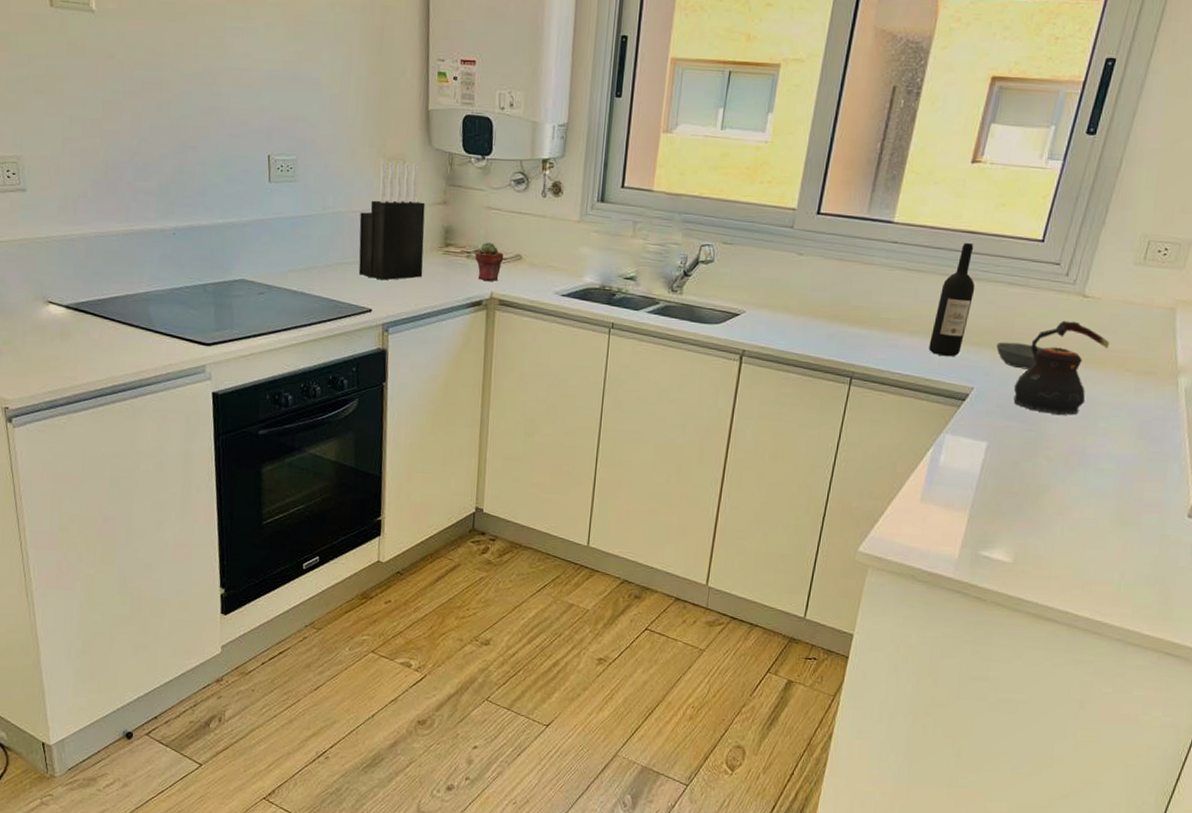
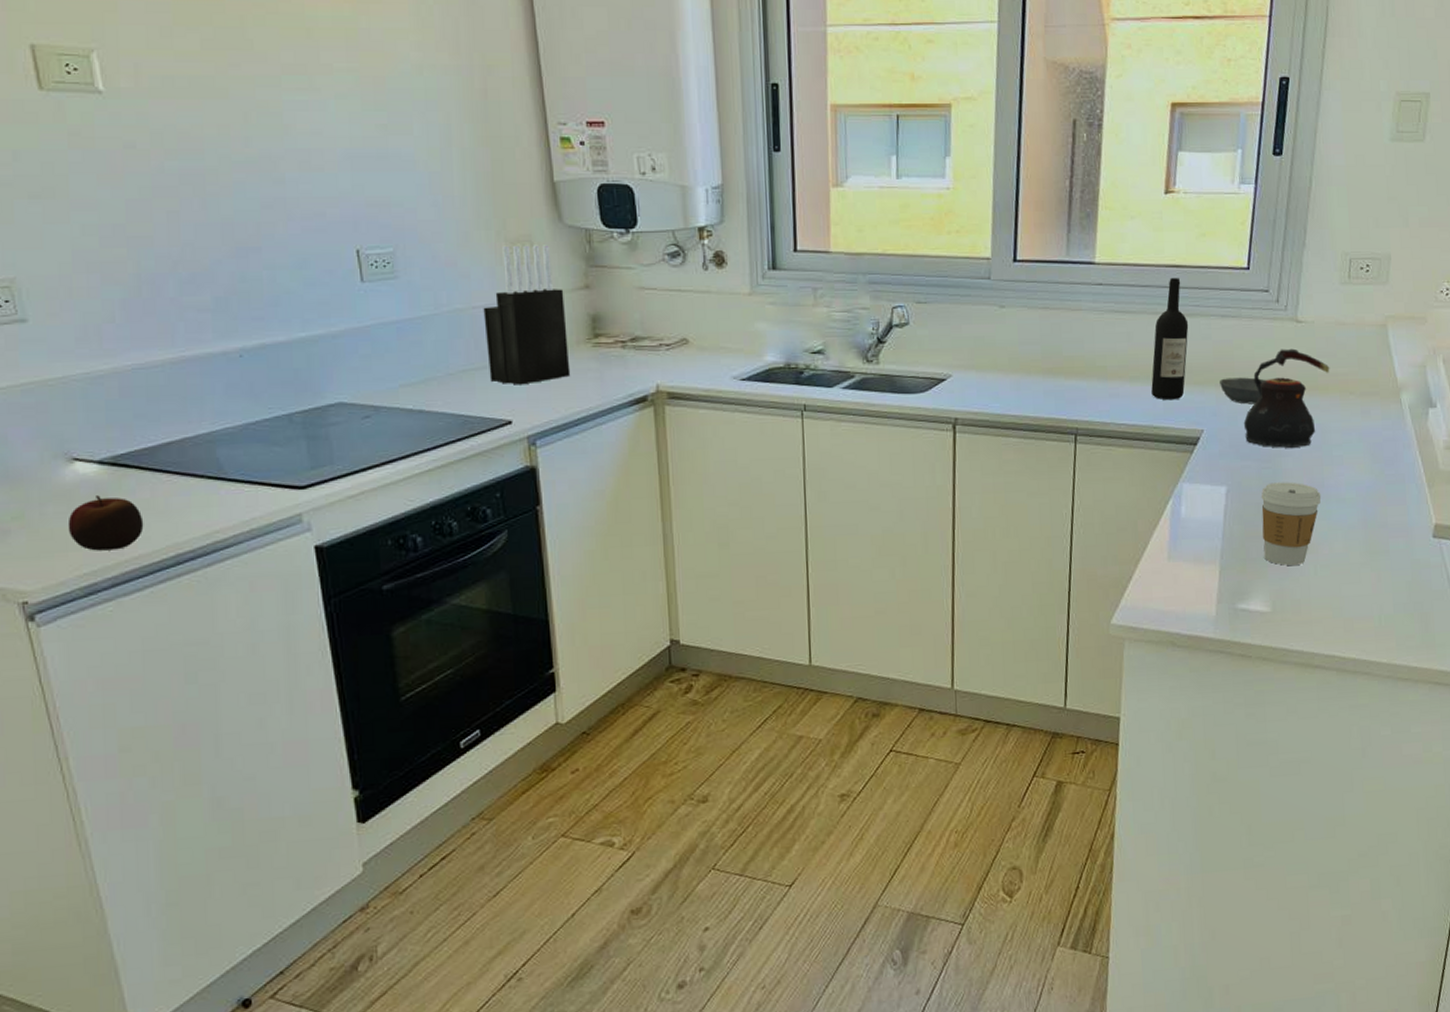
apple: none [40,332,93,376] -> present [67,495,144,551]
potted succulent: present [475,242,504,281] -> none [632,328,667,372]
coffee cup: none [1014,444,1081,524] -> present [1261,482,1321,566]

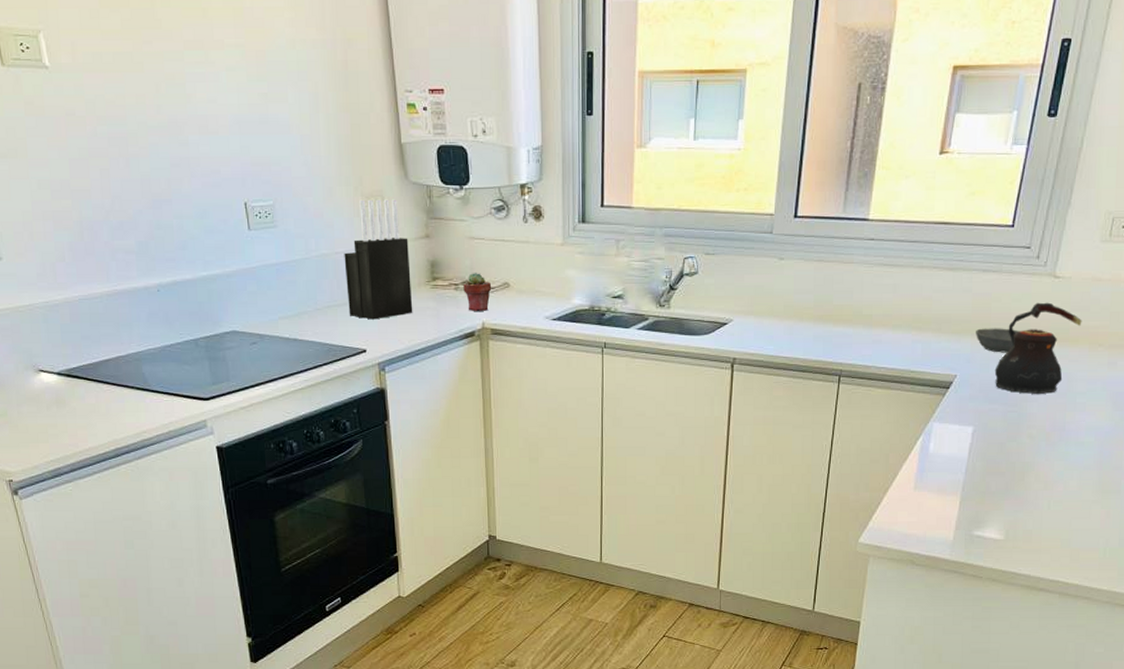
apple: present [67,495,144,551] -> none [37,400,92,443]
potted succulent: none [632,328,667,372] -> present [463,273,492,311]
wine bottle: present [1151,277,1189,400] -> none [911,233,952,348]
coffee cup: present [1261,482,1321,566] -> none [1002,425,1062,499]

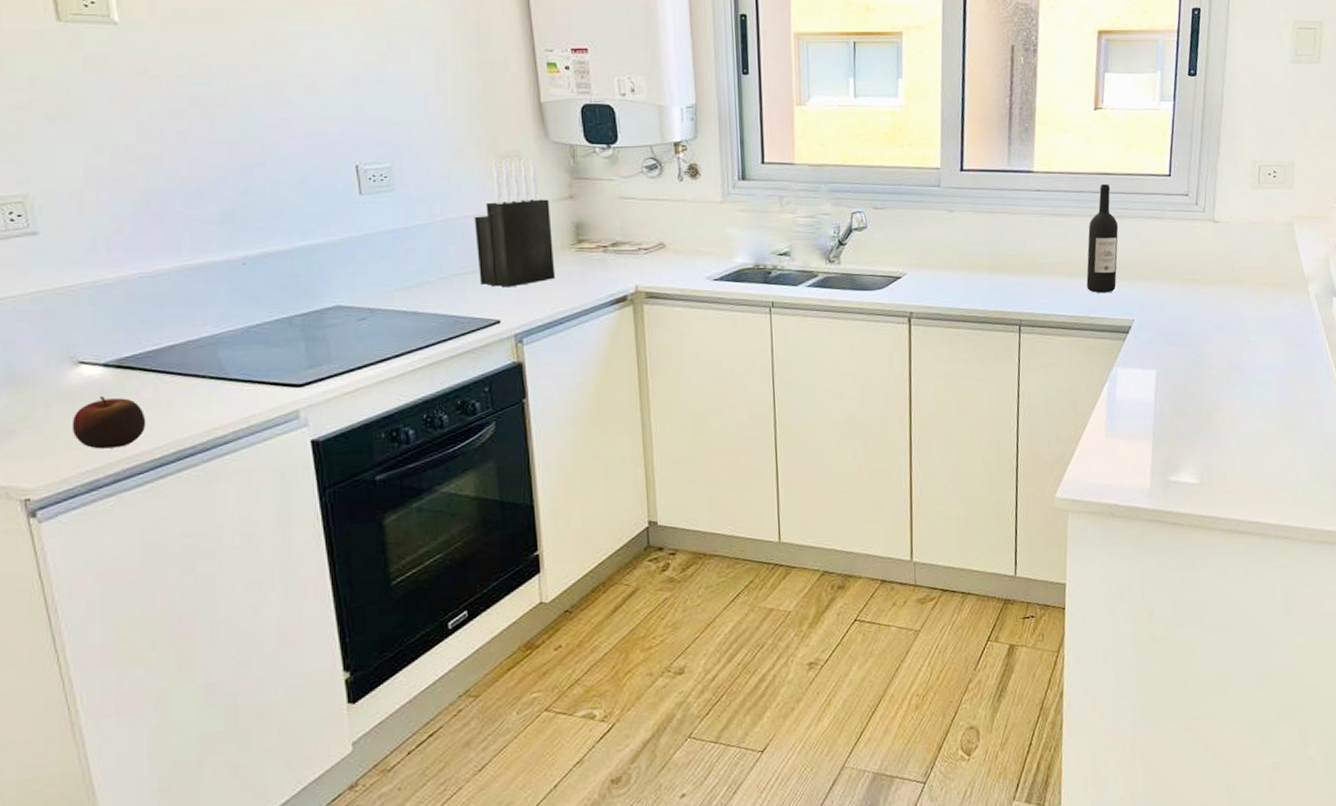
apple: none [37,400,92,443] -> present [72,396,146,449]
potted succulent: present [463,273,492,311] -> none [613,234,646,274]
wine bottle: none [911,233,952,348] -> present [1086,183,1119,293]
bowl: present [976,328,1019,353] -> none [1147,272,1188,296]
teapot: present [994,302,1082,395] -> none [1169,246,1245,335]

